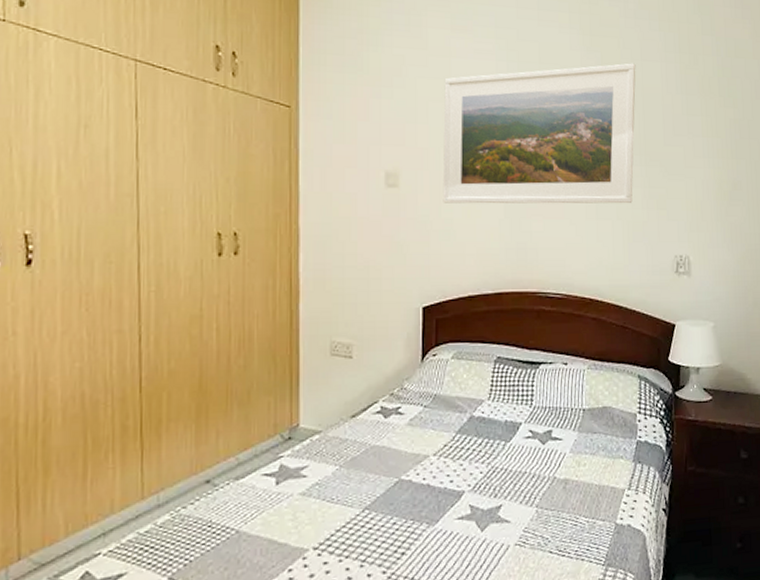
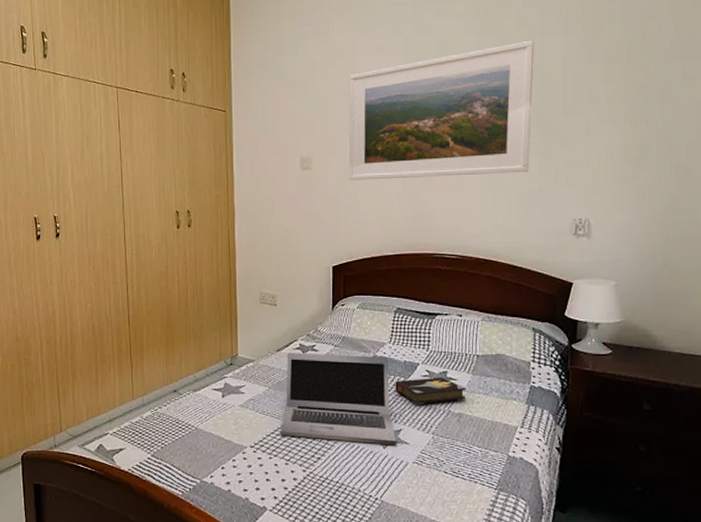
laptop: none [354,416,496,529] -> present [280,352,396,445]
hardback book: none [493,437,572,474] -> present [394,377,466,405]

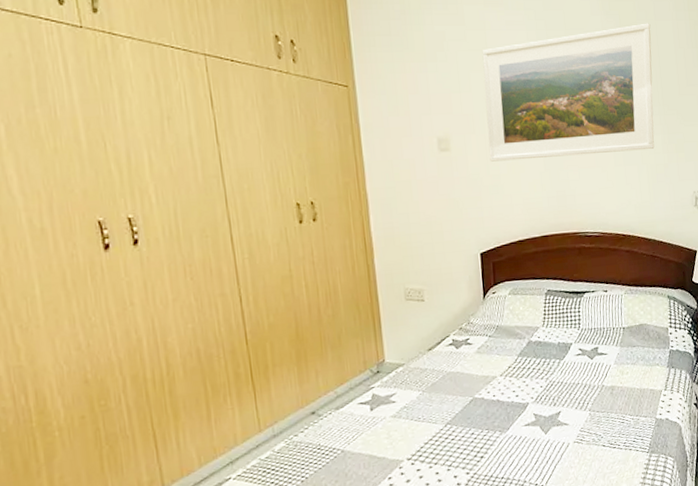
laptop: present [280,352,396,445] -> none [439,341,557,441]
hardback book: present [394,377,466,405] -> none [550,353,616,385]

